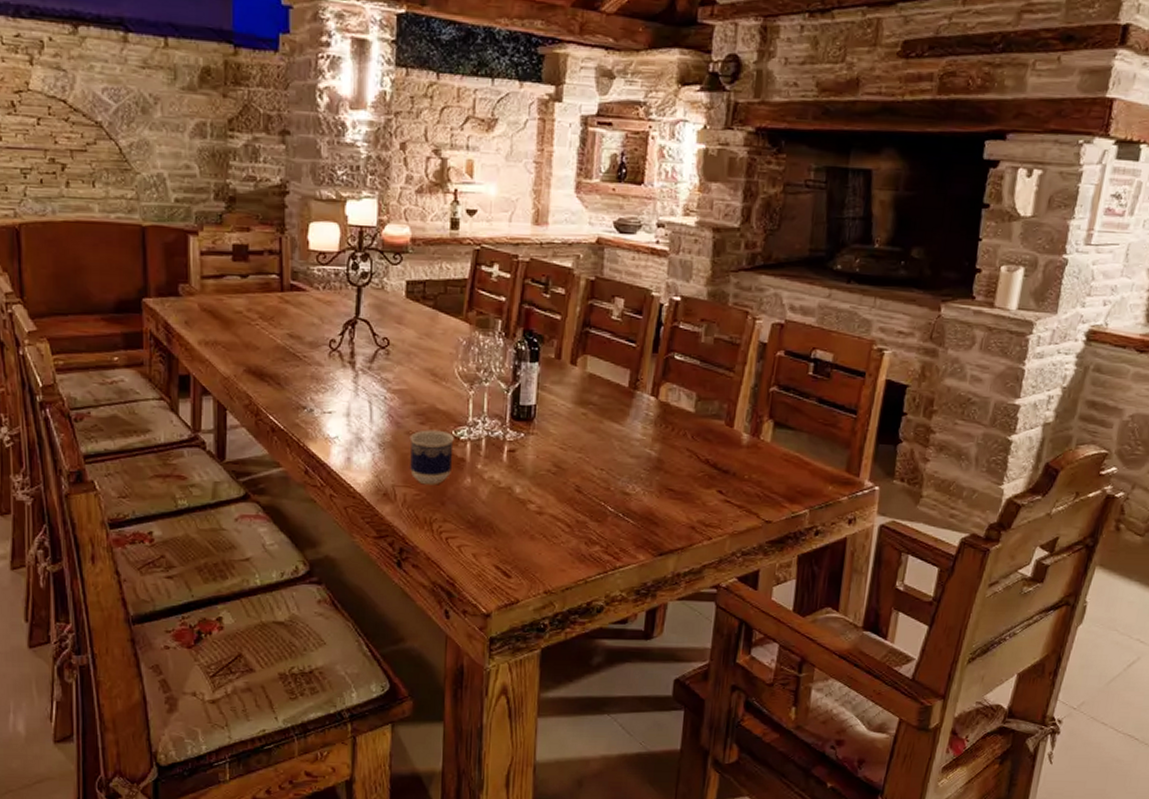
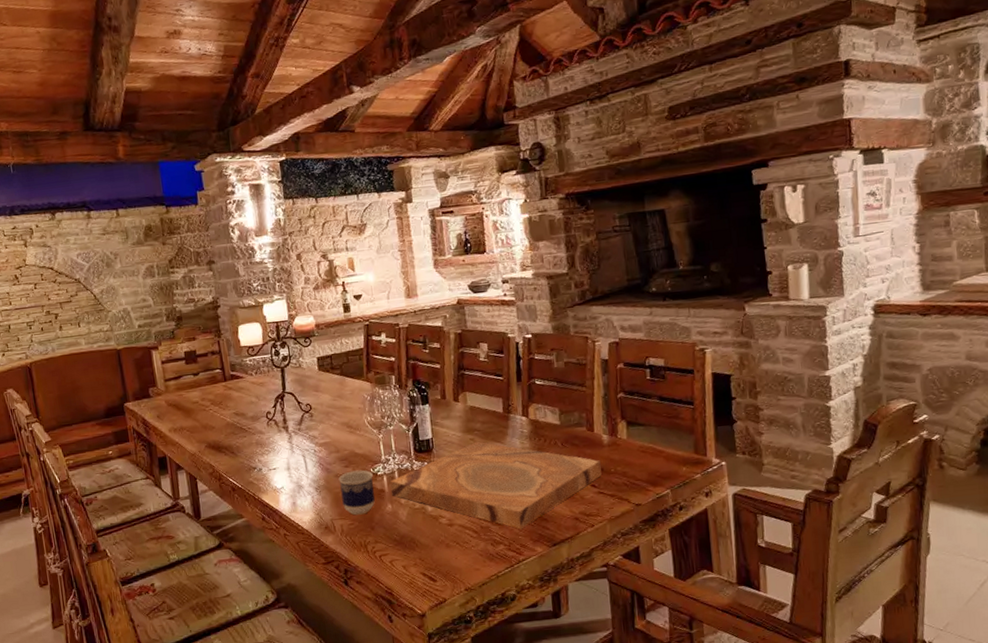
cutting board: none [472,417,734,529] -> present [389,441,602,529]

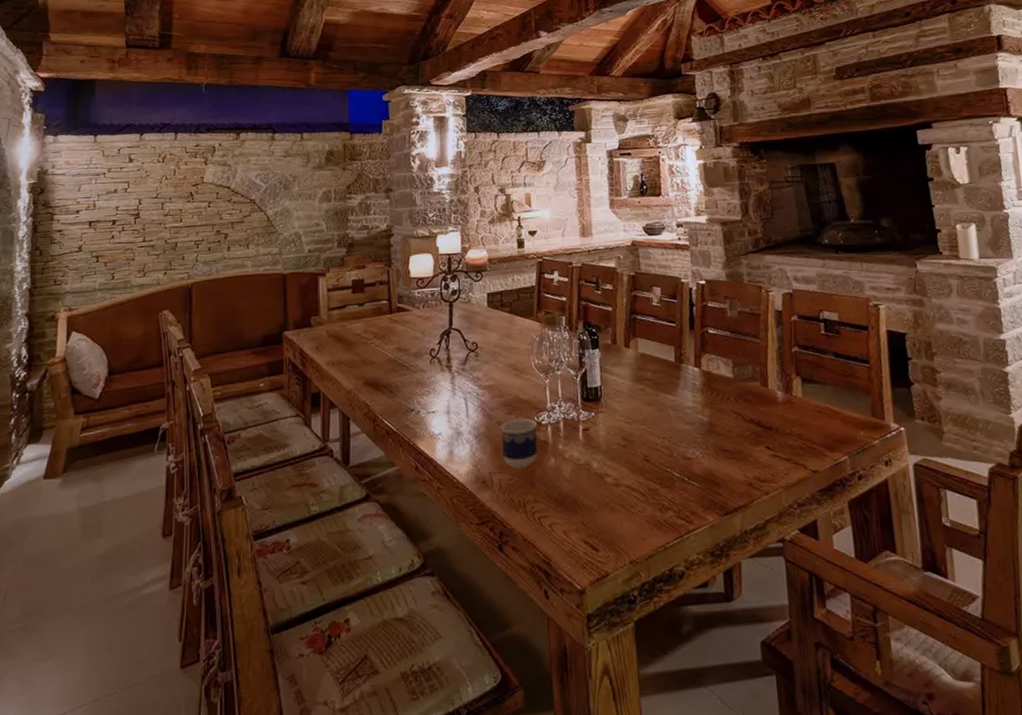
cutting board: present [389,441,602,529] -> none [554,392,776,493]

